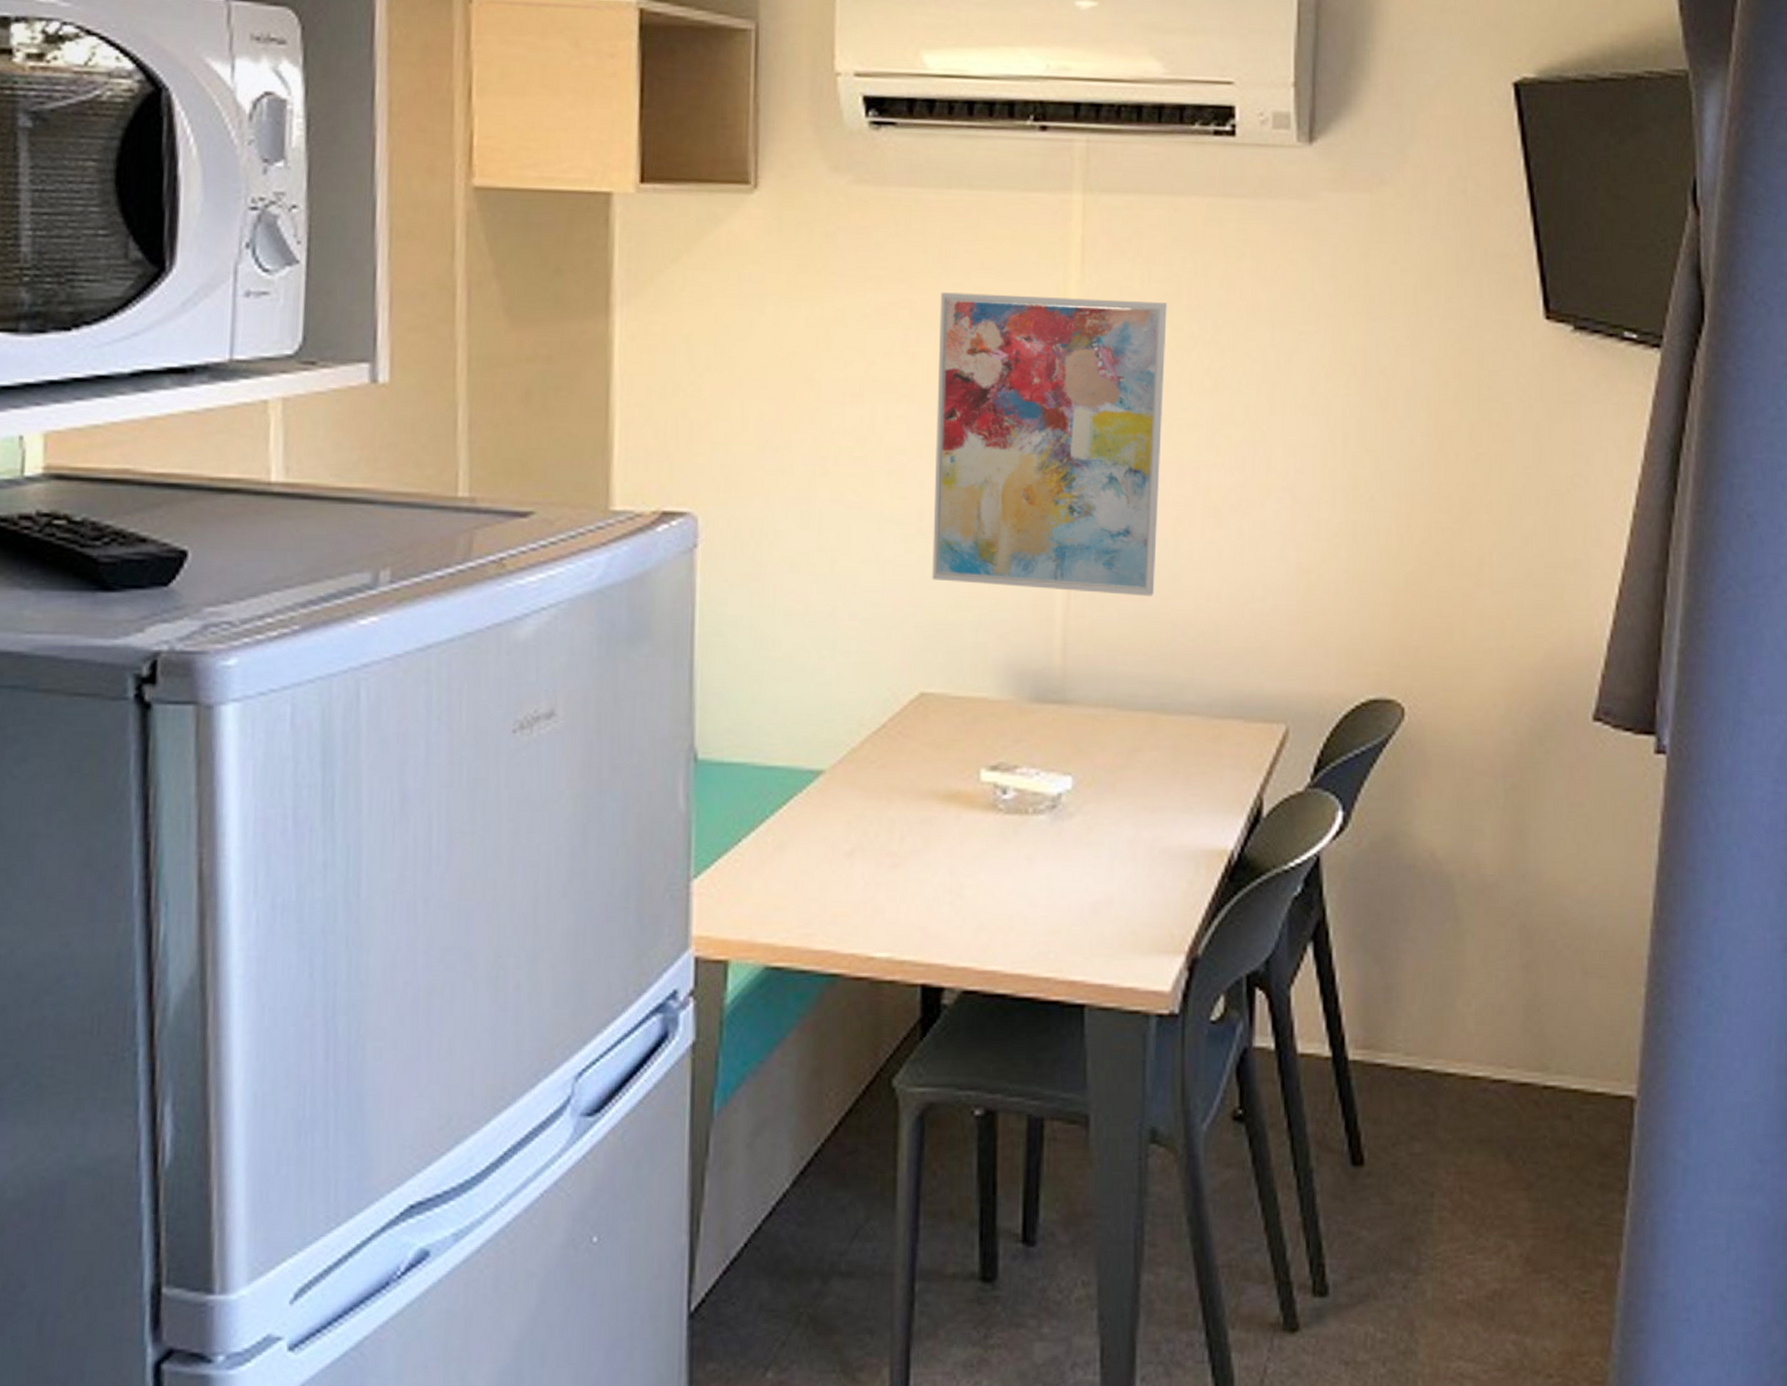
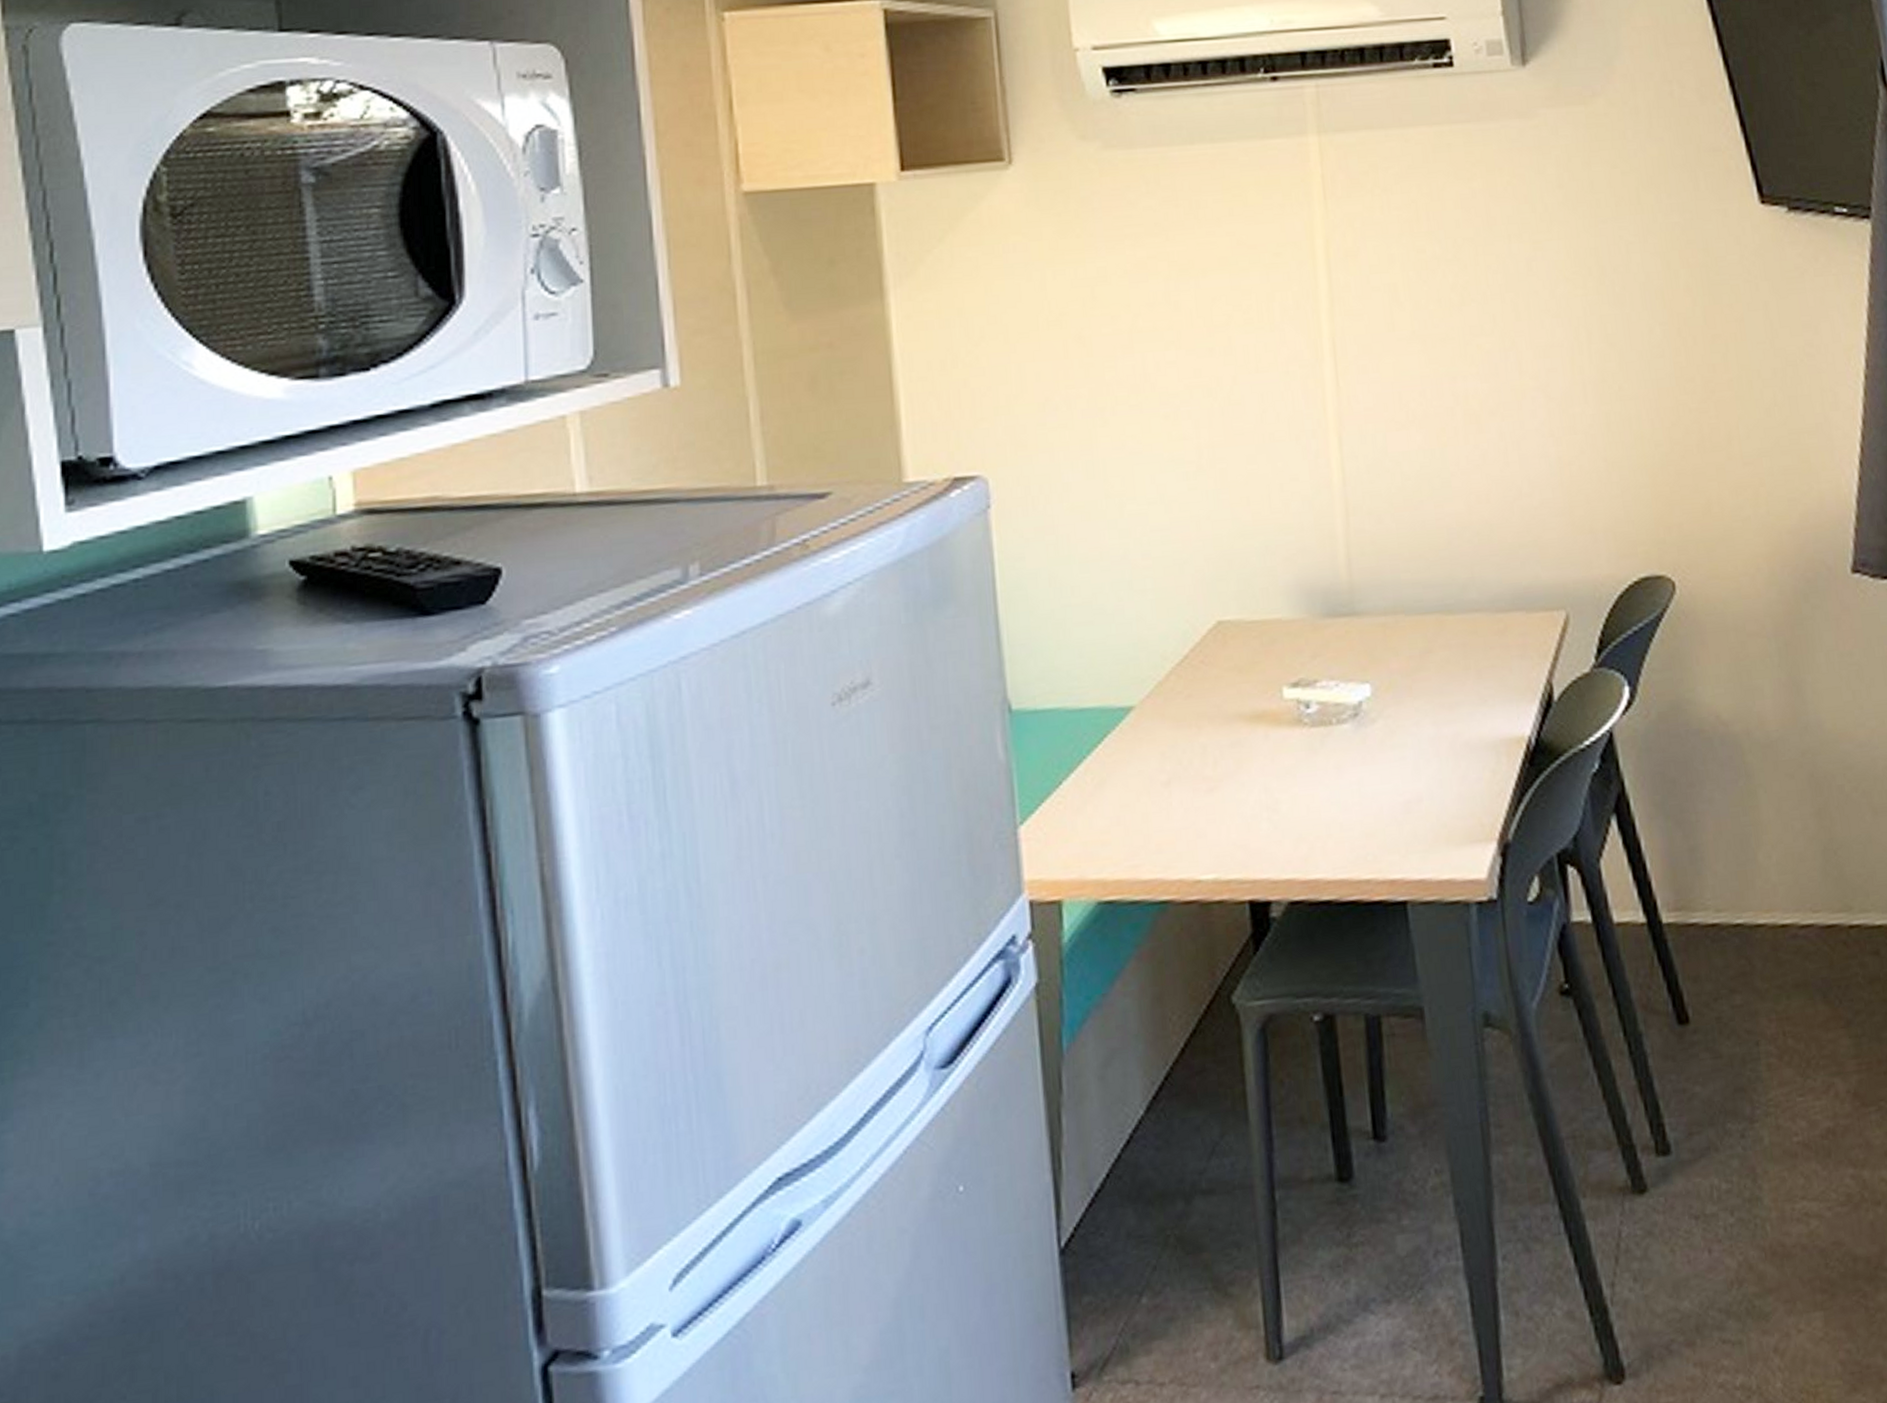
wall art: present [932,292,1167,597] -> none [1195,228,1427,513]

